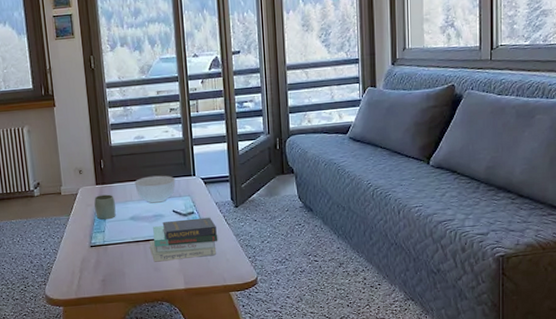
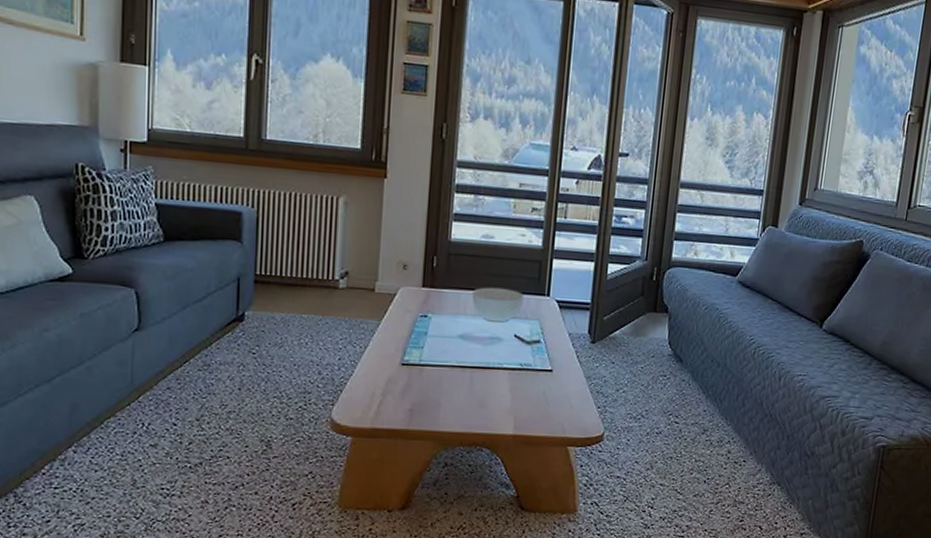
mug: present [94,194,116,221] -> none [415,300,444,334]
books: present [149,217,218,262] -> none [478,347,565,398]

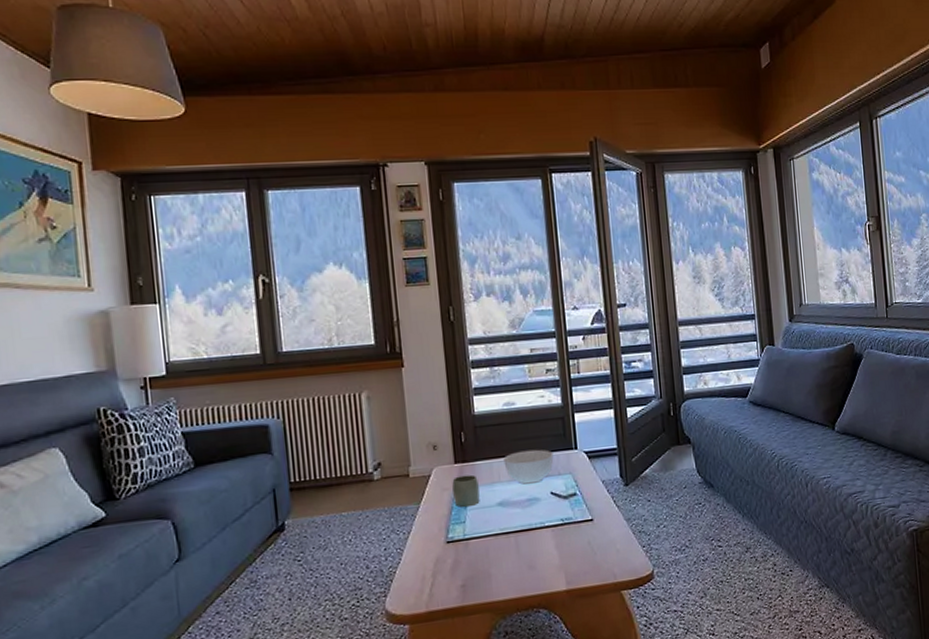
mug: none [415,300,444,334] -> present [452,474,480,509]

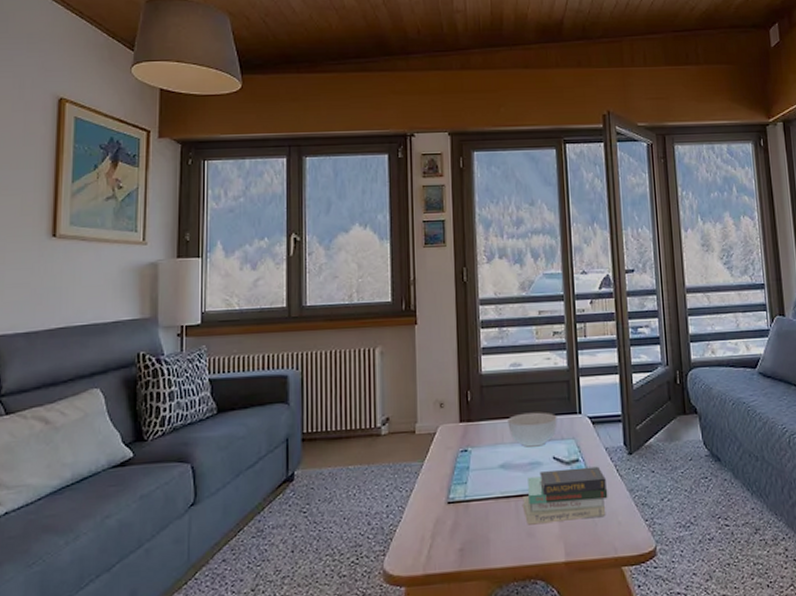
mug: present [452,474,480,509] -> none [456,434,483,469]
books: none [522,498,606,558] -> present [523,466,608,525]

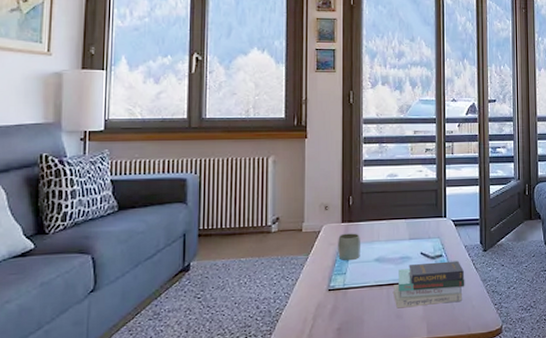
mug: none [456,434,483,469] -> present [338,233,362,262]
bowl: present [507,412,557,448] -> none [383,215,426,245]

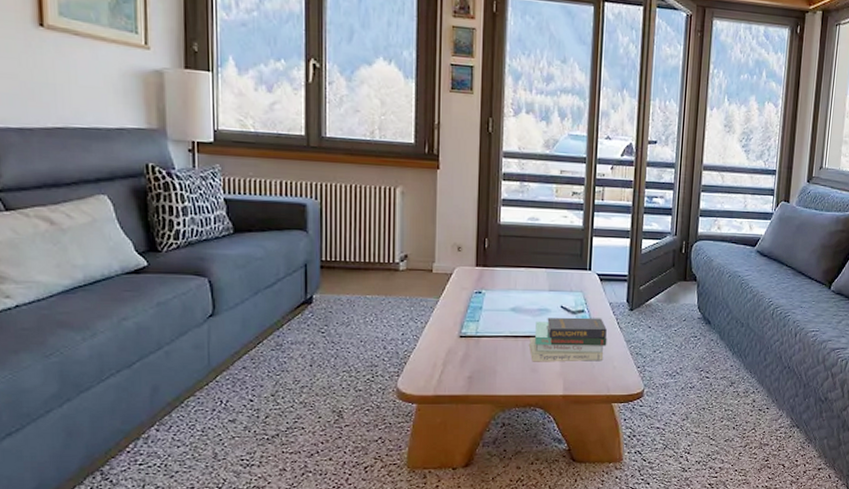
mug: present [338,233,362,262] -> none [471,278,497,308]

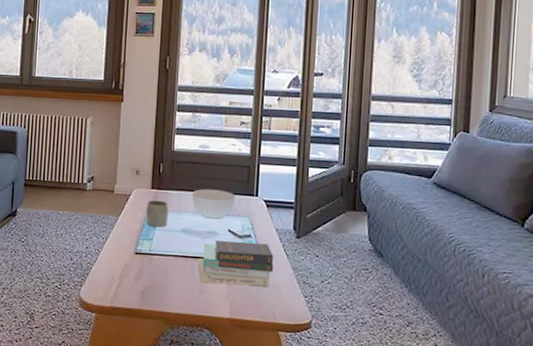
mug: none [471,278,497,308] -> present [146,200,169,228]
bowl: none [521,264,568,297] -> present [192,188,236,220]

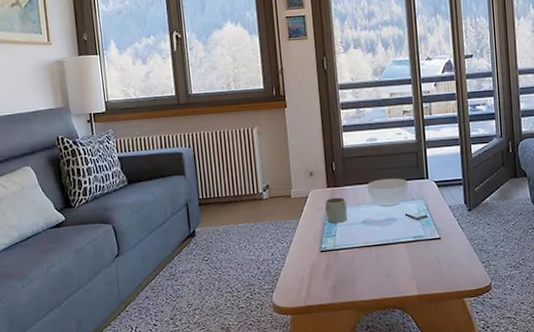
books: present [198,240,274,287] -> none [382,221,452,268]

